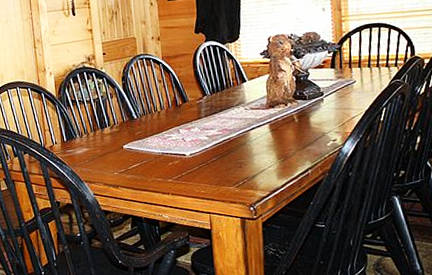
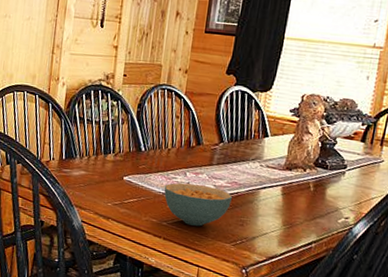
cereal bowl: none [162,138,227,177] -> present [164,182,233,226]

